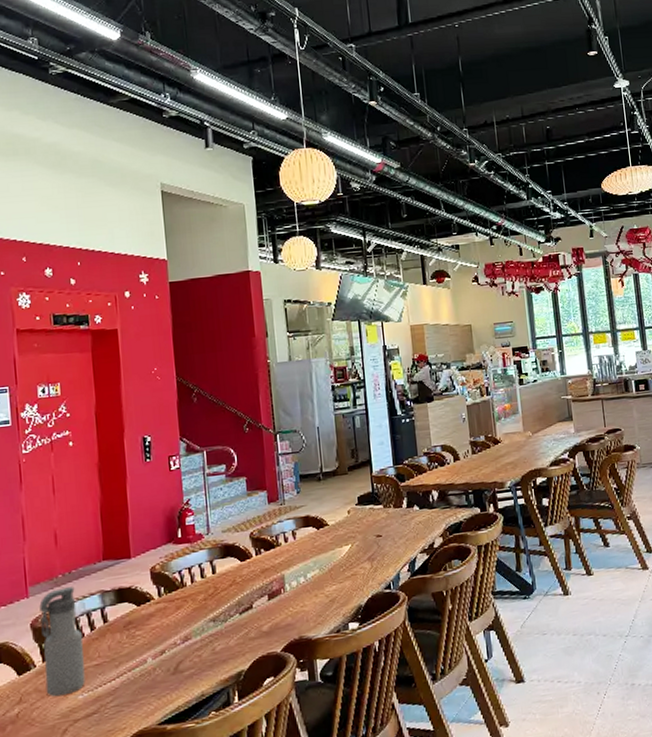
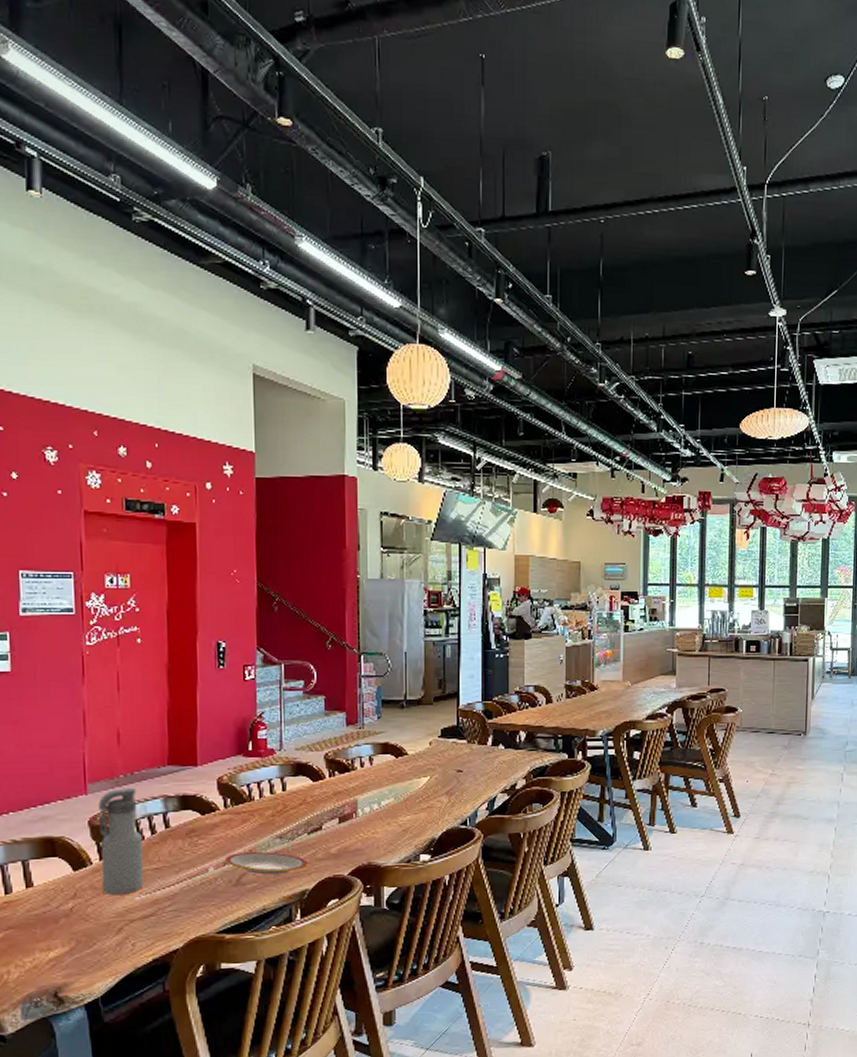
plate: none [162,635,242,660] -> present [225,851,308,875]

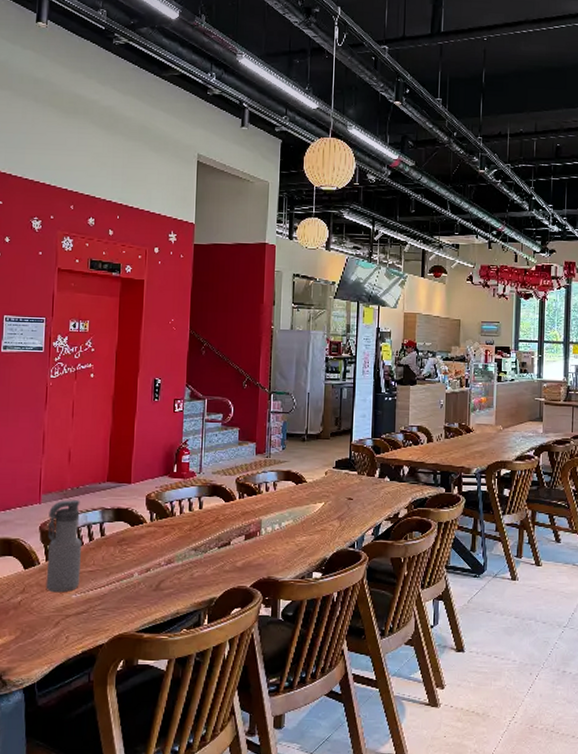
plate: present [225,851,308,875] -> none [148,560,217,583]

